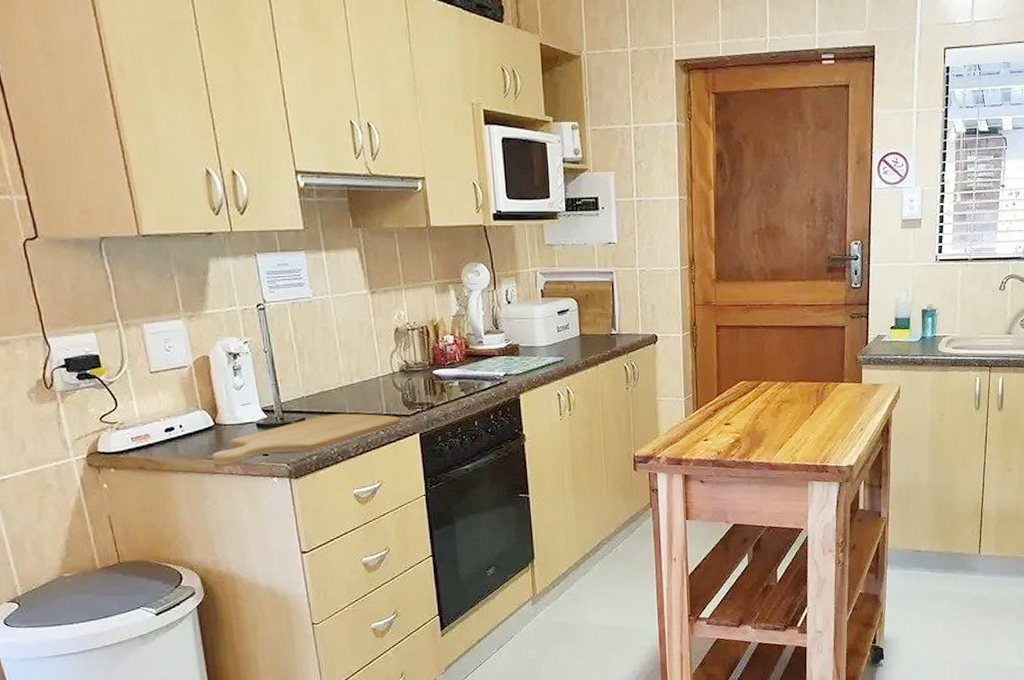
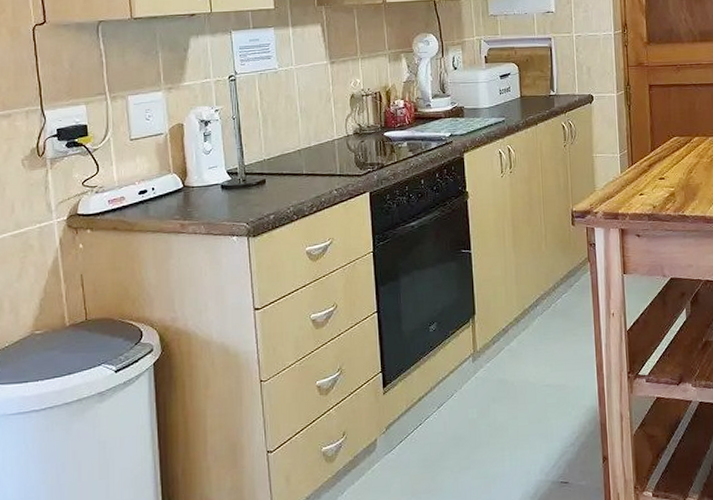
chopping board: present [212,413,401,466] -> none [179,174,353,226]

